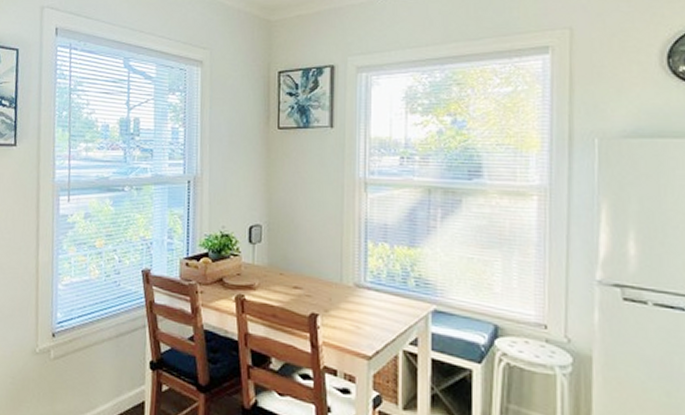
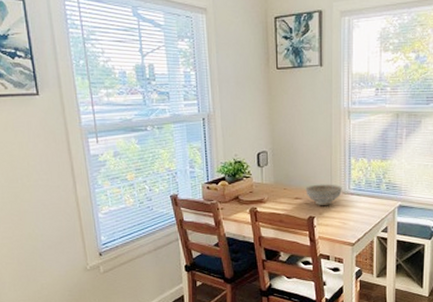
decorative bowl: none [307,271,355,300] -> present [305,184,342,205]

